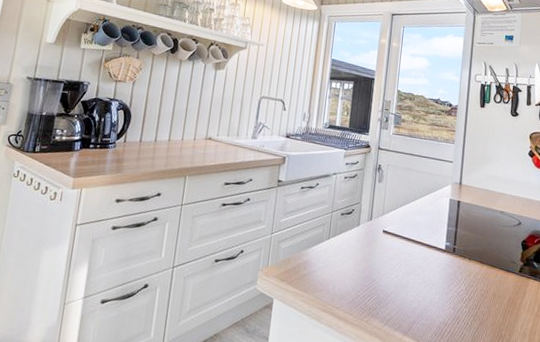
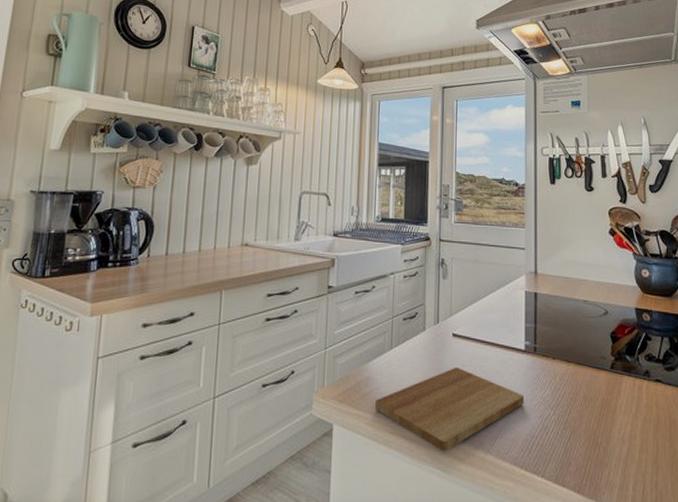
cutting board: none [311,259,441,331] -> present [375,366,524,452]

